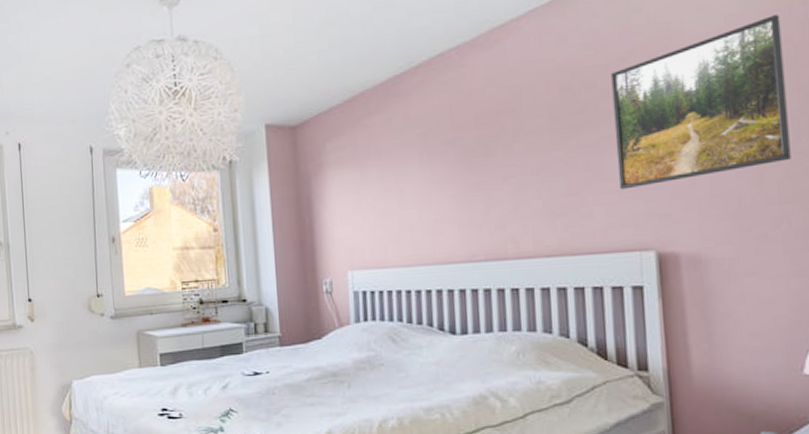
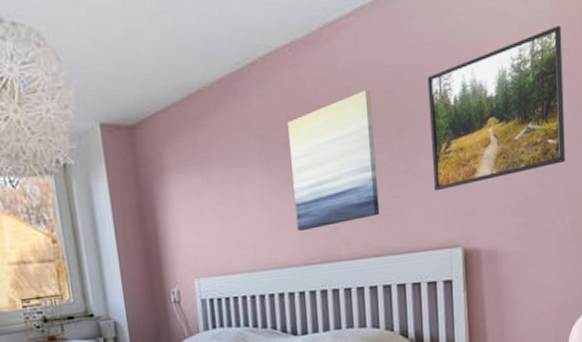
wall art: none [452,88,554,227] -> present [288,90,380,231]

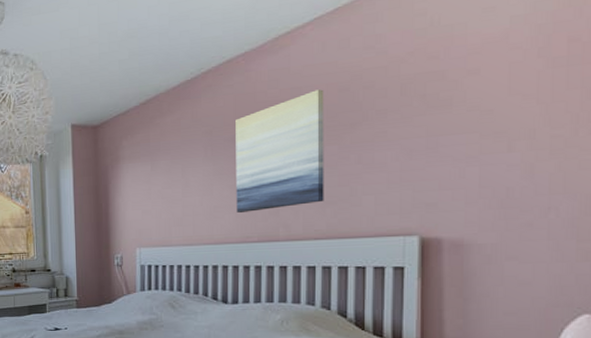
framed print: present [427,25,565,191] -> none [389,13,570,181]

